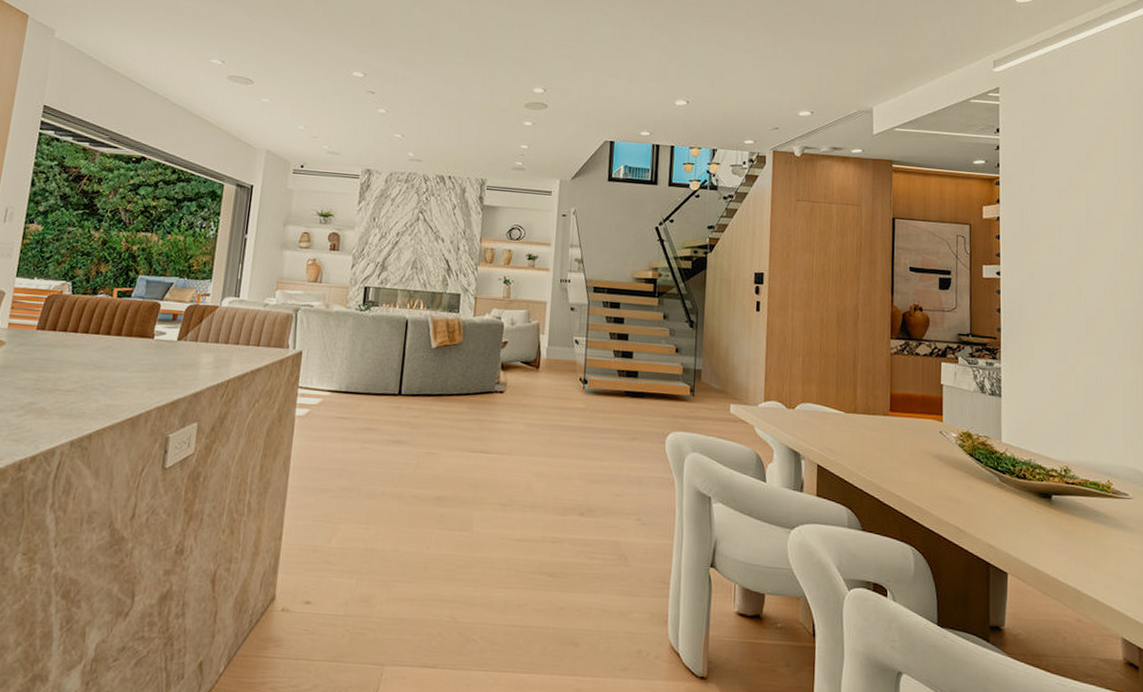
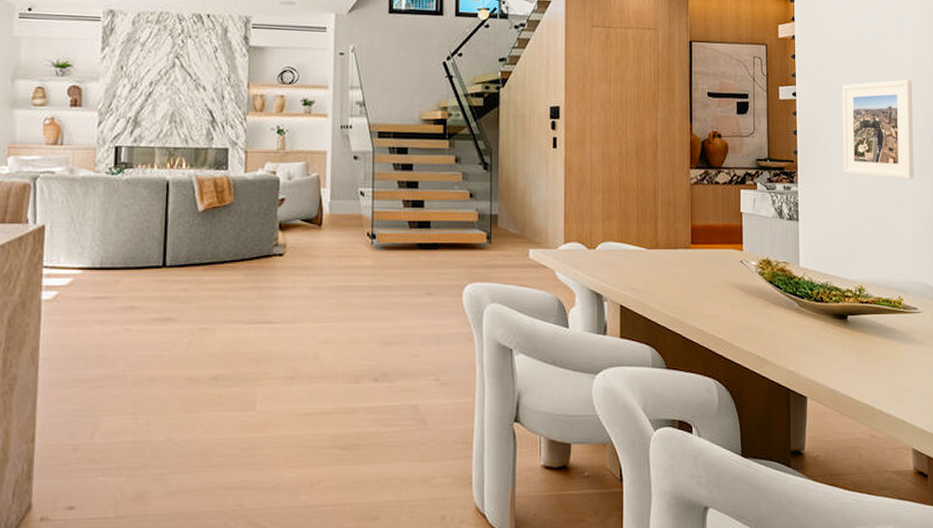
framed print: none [1048,265,1125,364] -> present [842,80,914,179]

